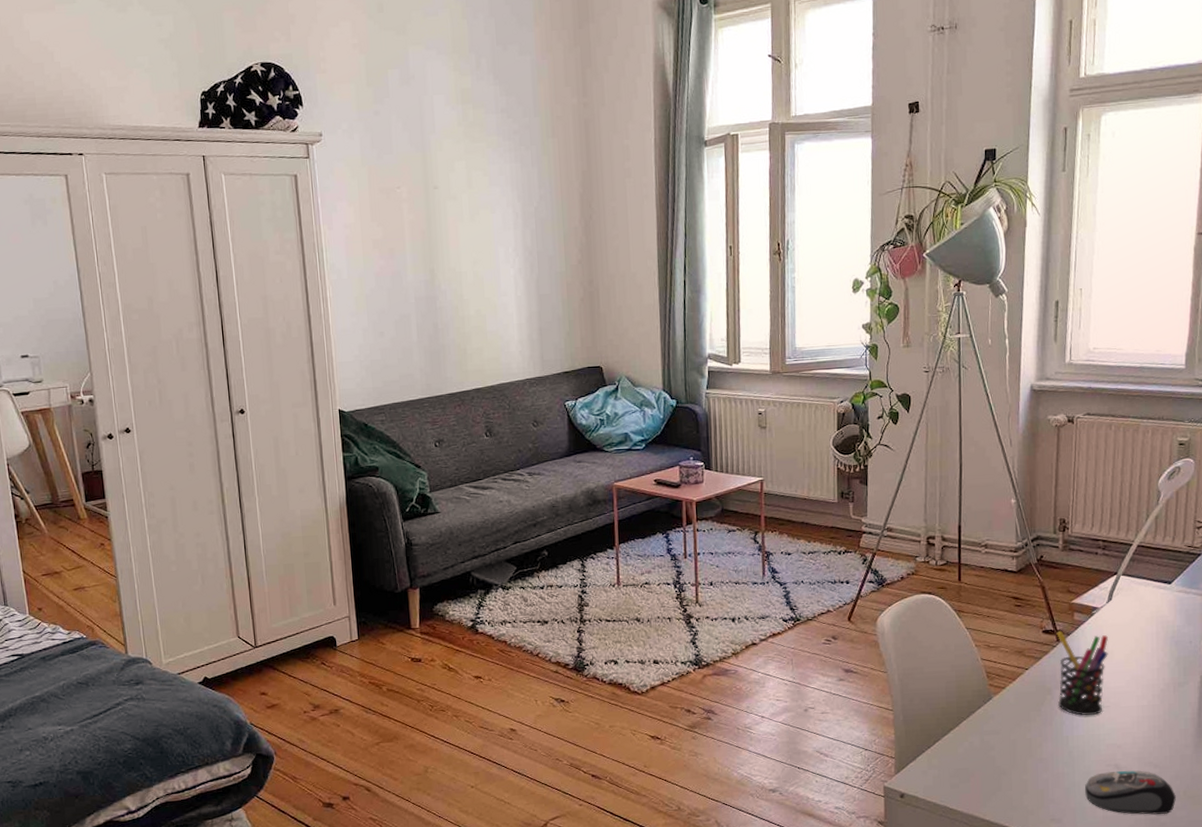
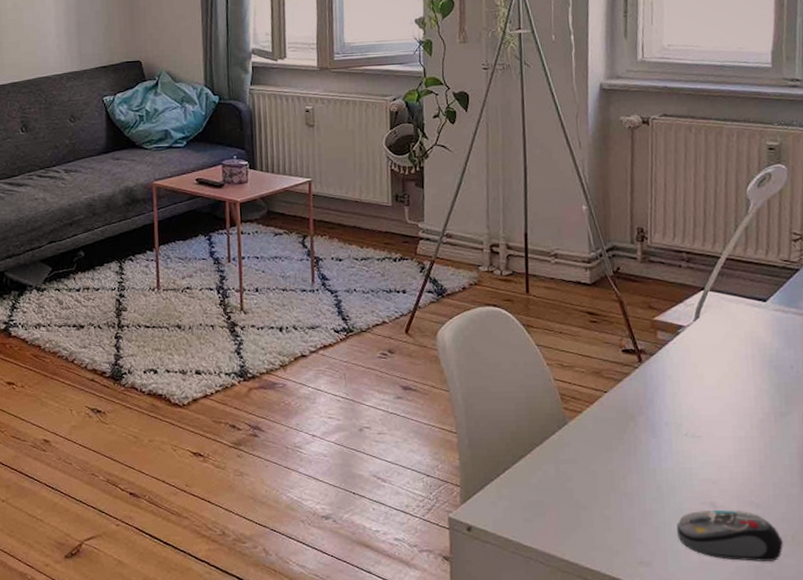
pen holder: present [1056,630,1109,716] -> none [638,350,698,447]

